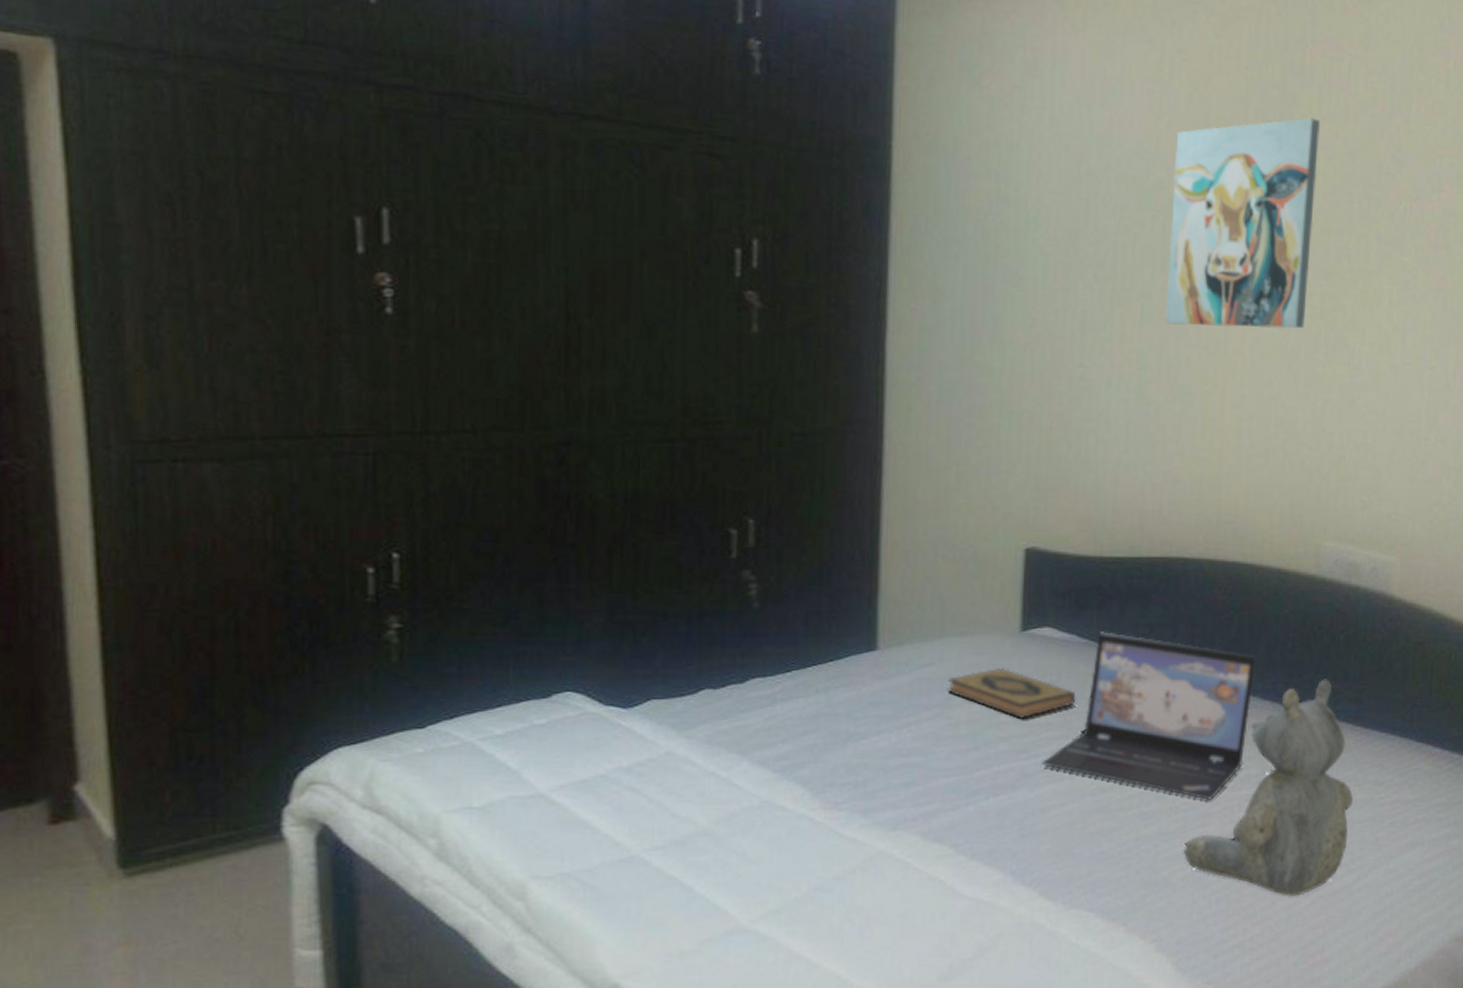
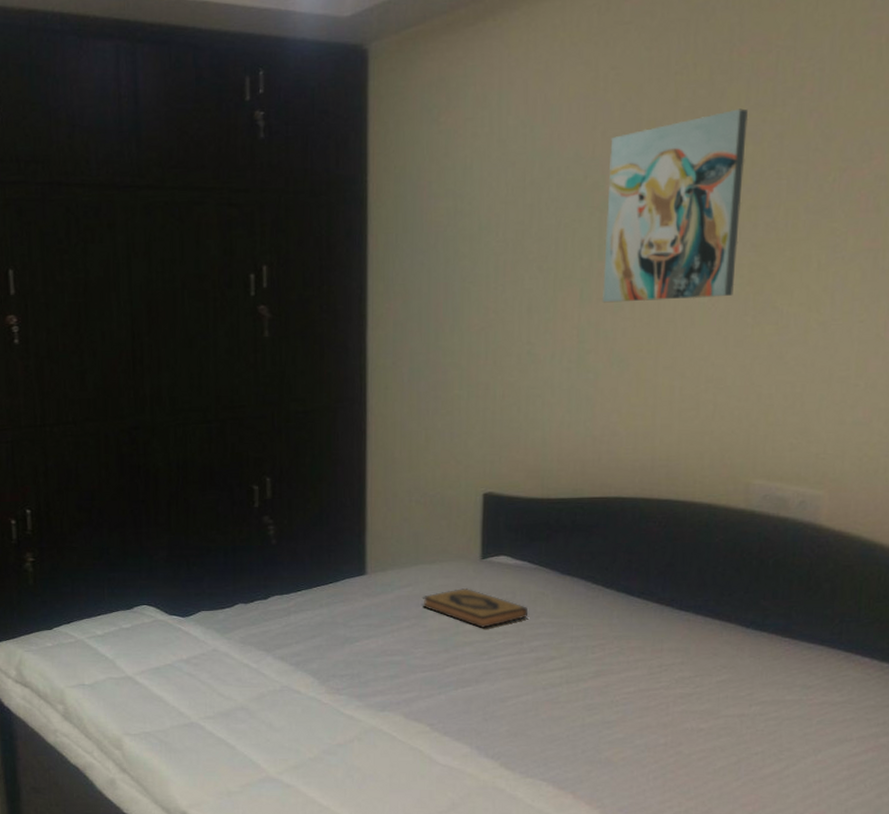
laptop: present [1041,632,1256,800] -> none [500,559,689,696]
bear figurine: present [1184,679,1353,898] -> none [624,597,782,779]

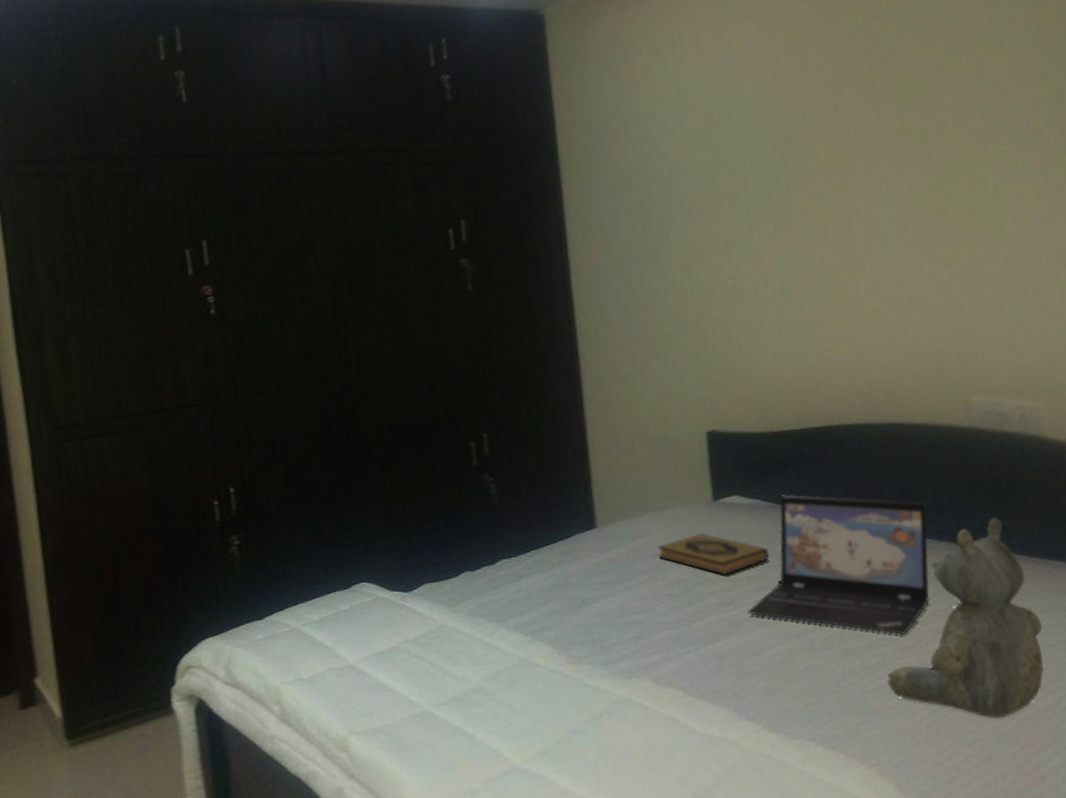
laptop: none [500,559,689,696] -> present [747,494,929,635]
wall art: present [601,108,749,303] -> none [782,48,920,234]
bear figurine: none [624,597,782,779] -> present [888,517,1045,720]

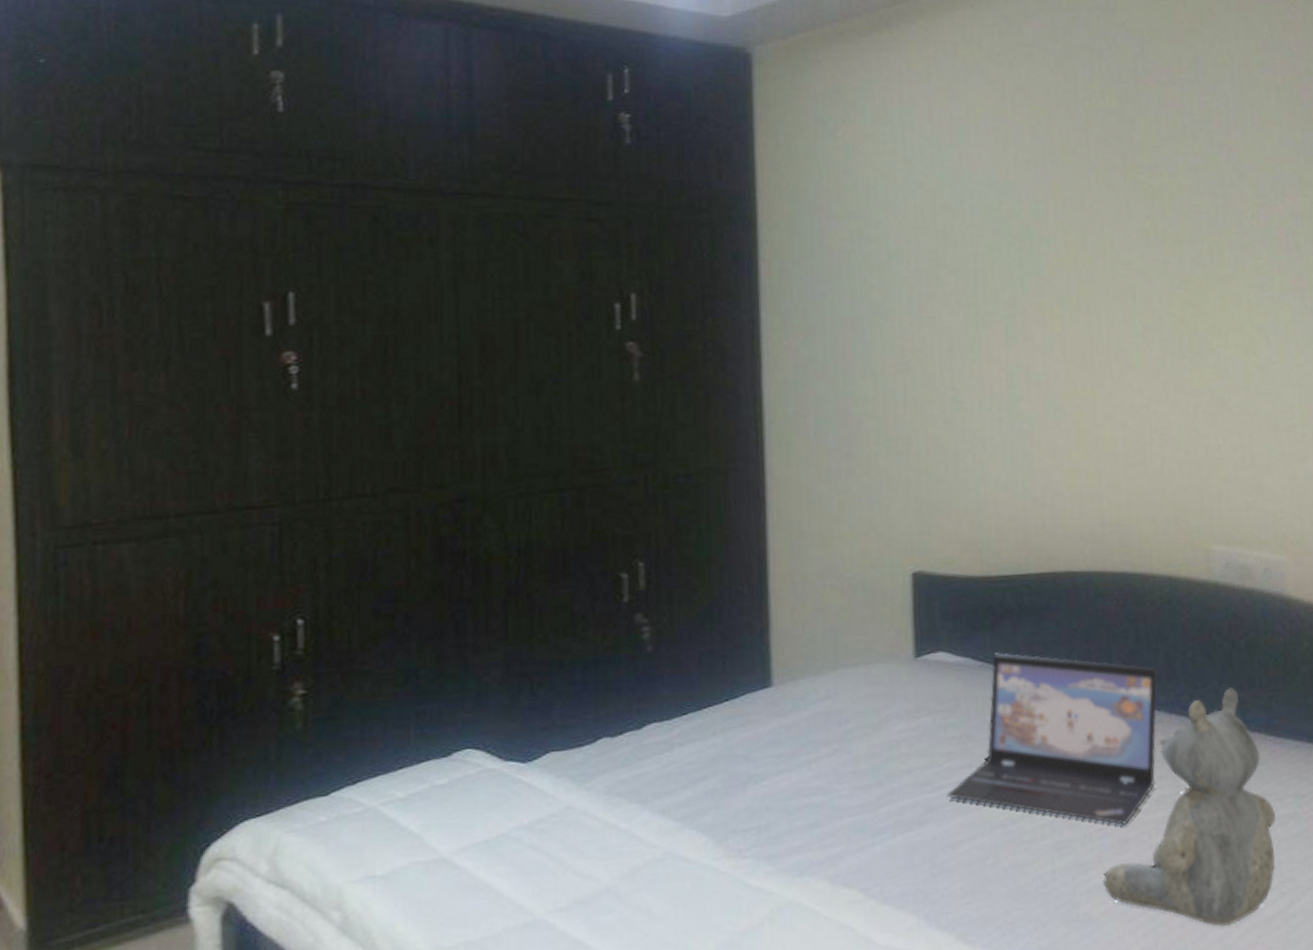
hardback book: present [657,533,770,575] -> none [844,697,977,749]

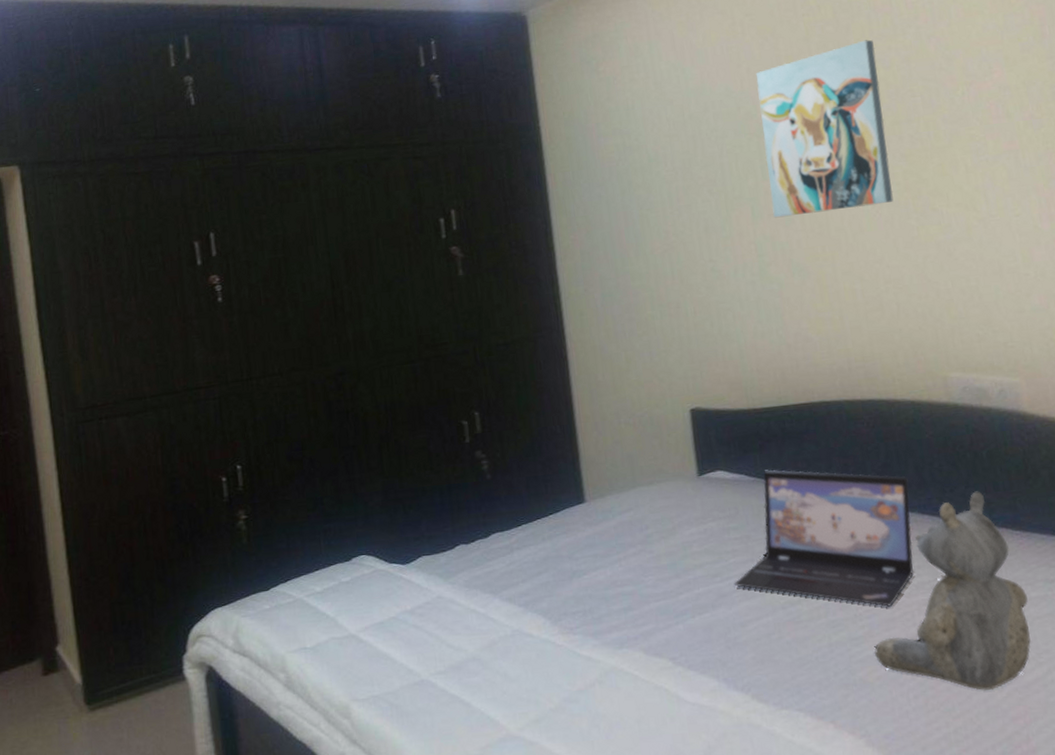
wall art: none [1024,139,1168,343] -> present [755,39,894,218]

